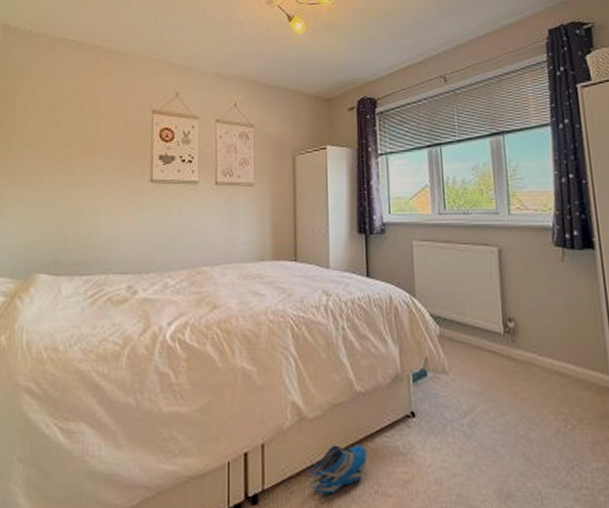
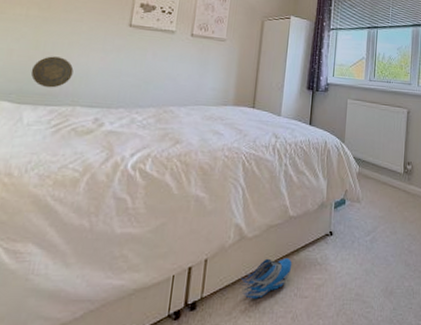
decorative plate: none [63,223,102,257] -> present [30,56,74,88]

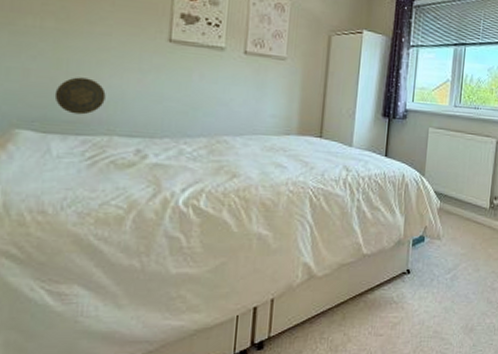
shoe: present [240,257,292,299] -> none [310,296,366,338]

